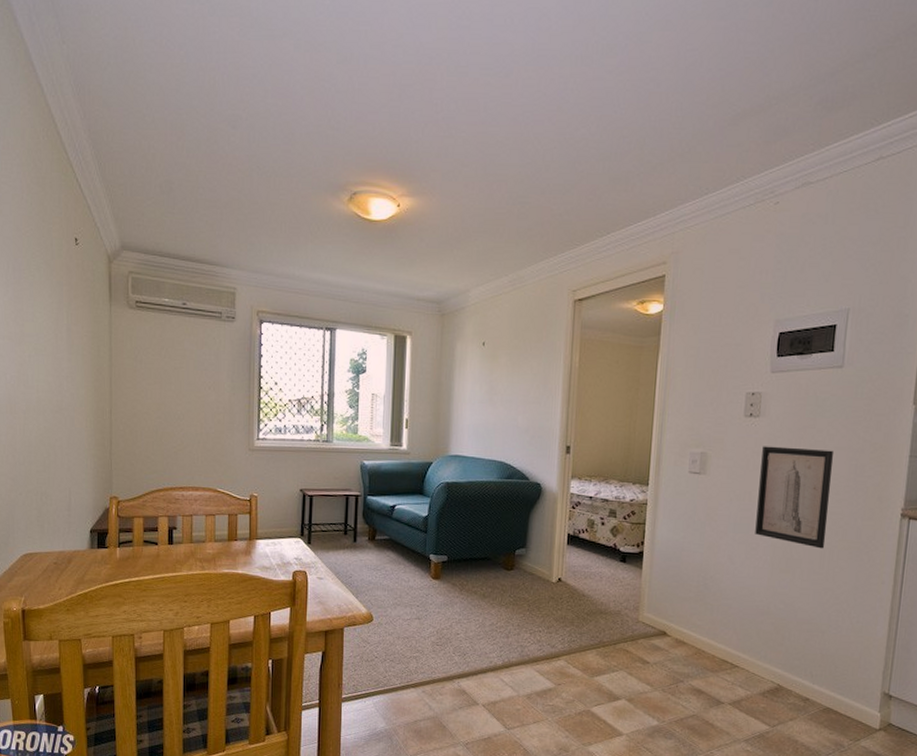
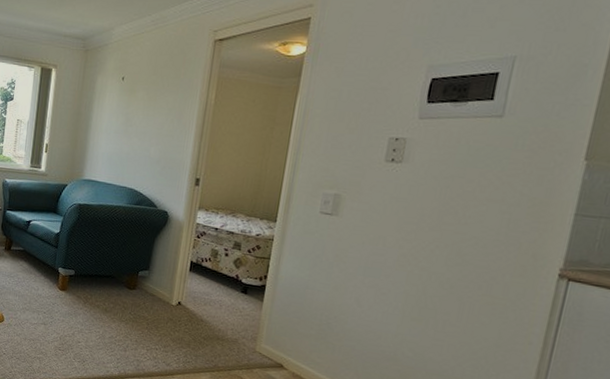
wall art: present [755,446,833,549] -> none [387,192,484,302]

